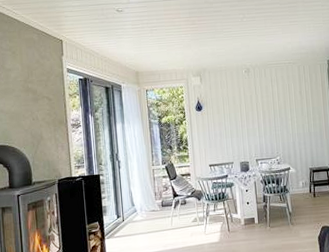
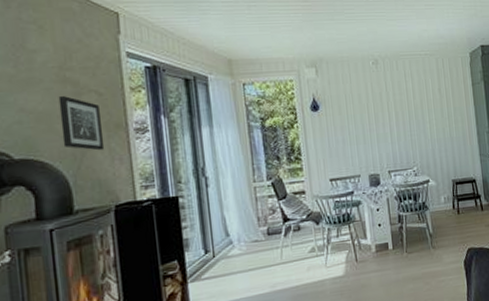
wall art: none [24,101,52,140] -> present [58,96,105,151]

